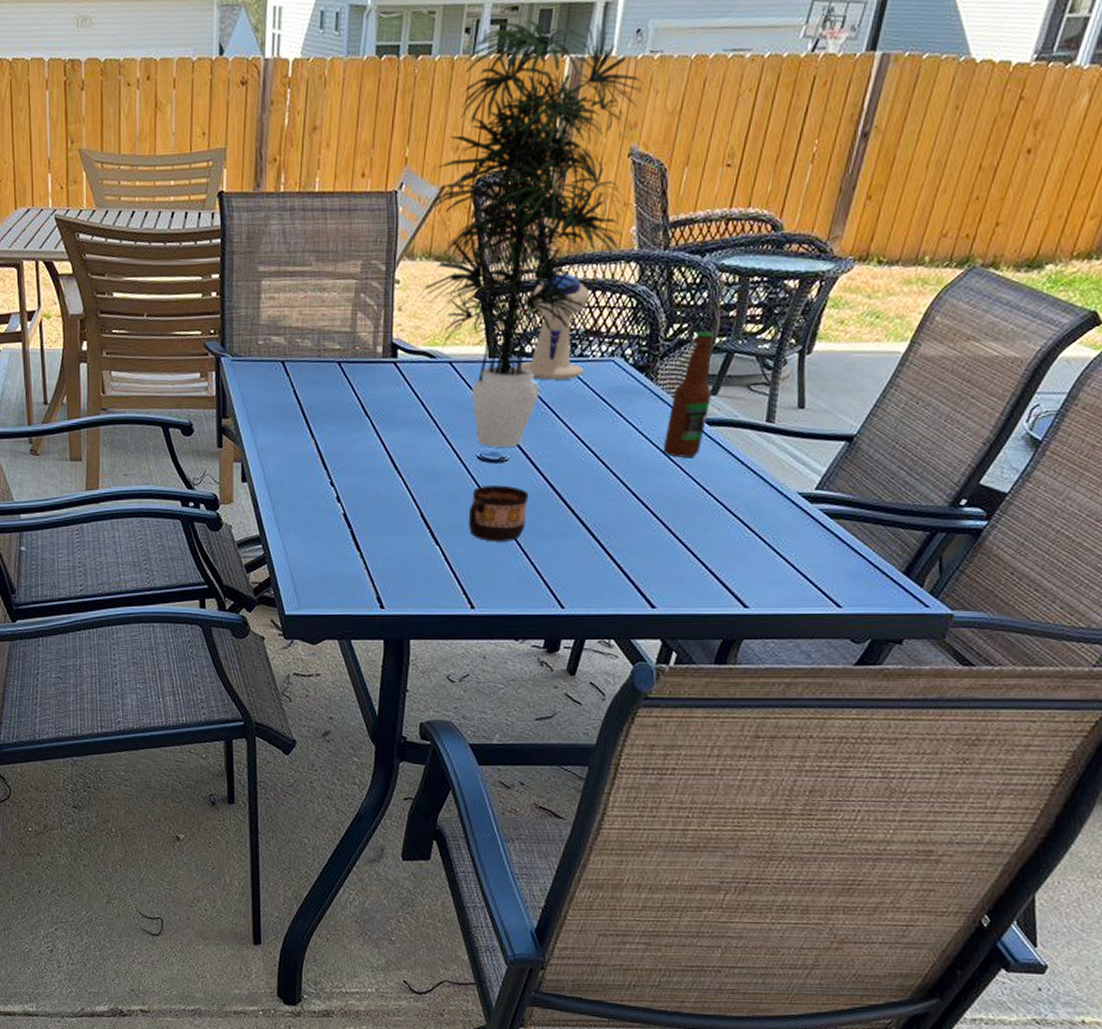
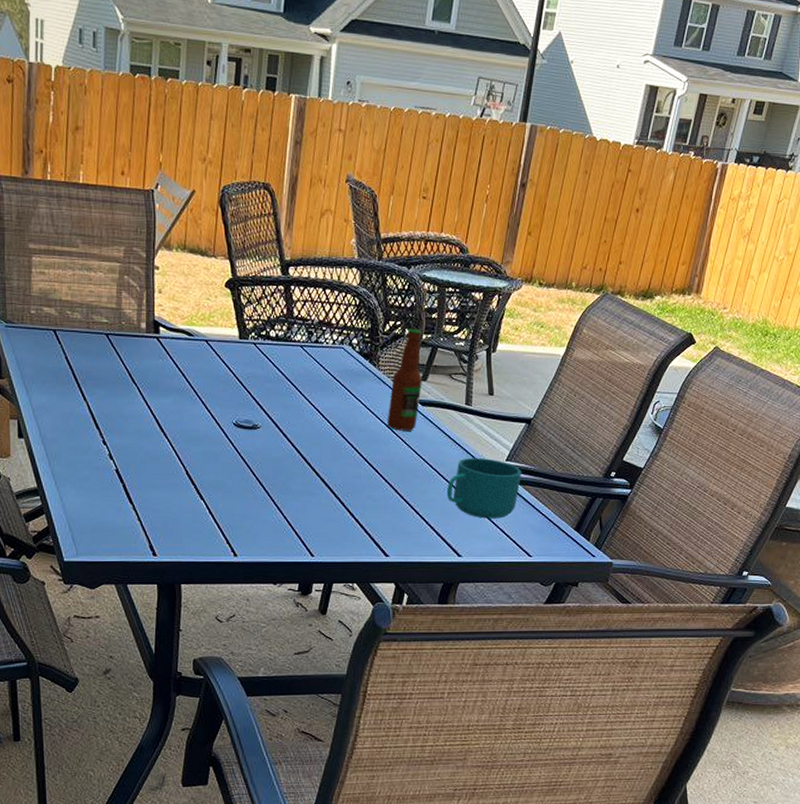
plant: present [420,20,643,447] -> none [177,60,355,416]
cup: present [468,485,529,542] -> none [228,449,279,498]
speaker: present [515,273,589,381] -> none [262,272,321,361]
cup: none [735,486,837,562] -> present [447,457,522,519]

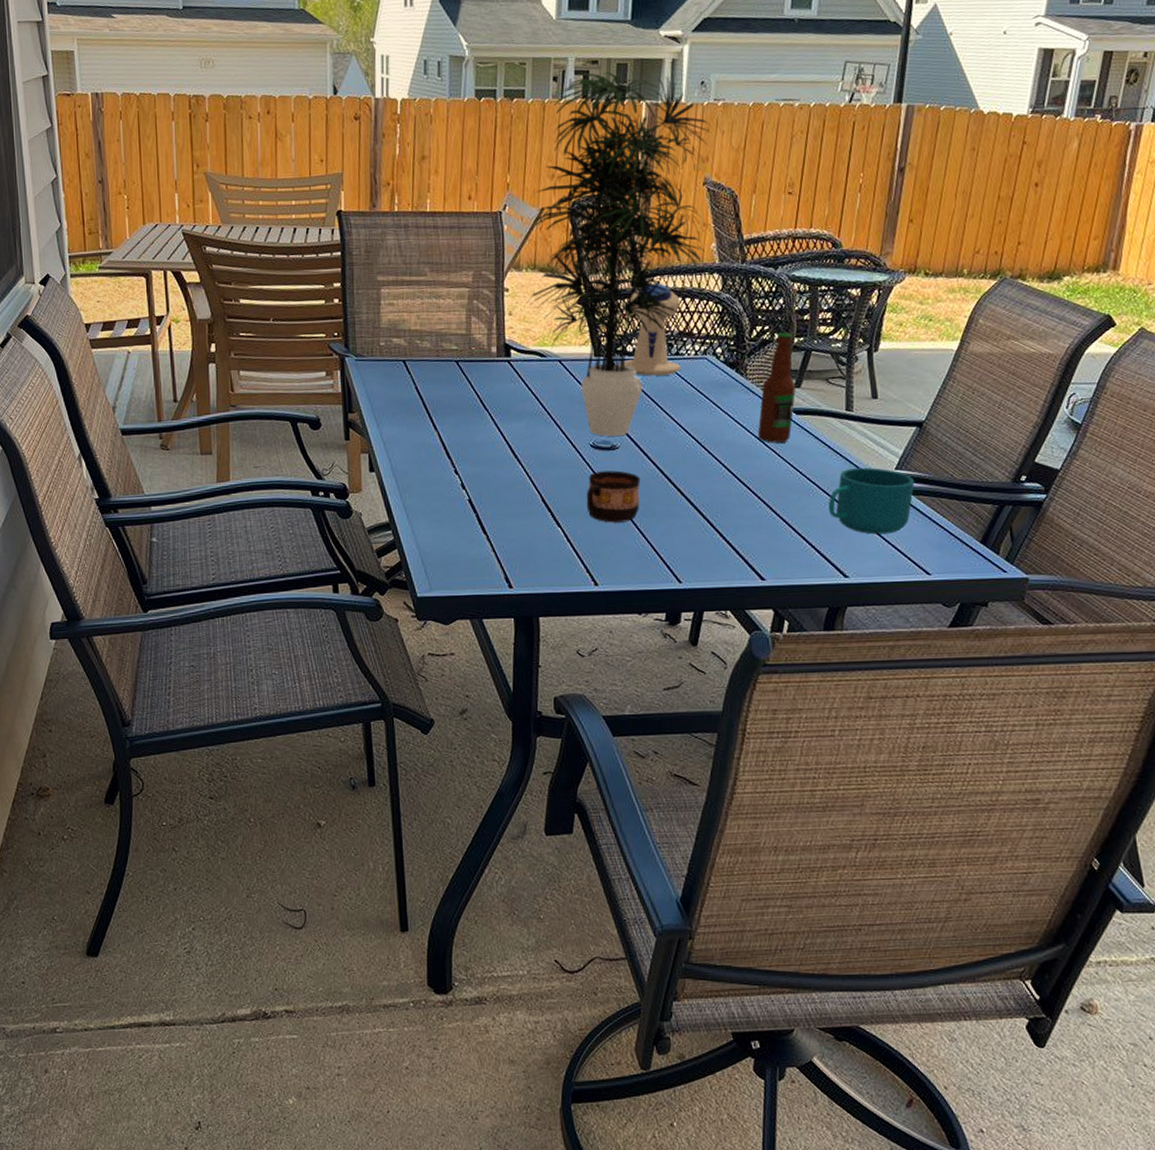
plant: none [177,60,355,416] -> present [527,72,711,436]
cup: none [228,449,279,498] -> present [586,470,641,523]
speaker: none [262,272,321,361] -> present [619,282,682,376]

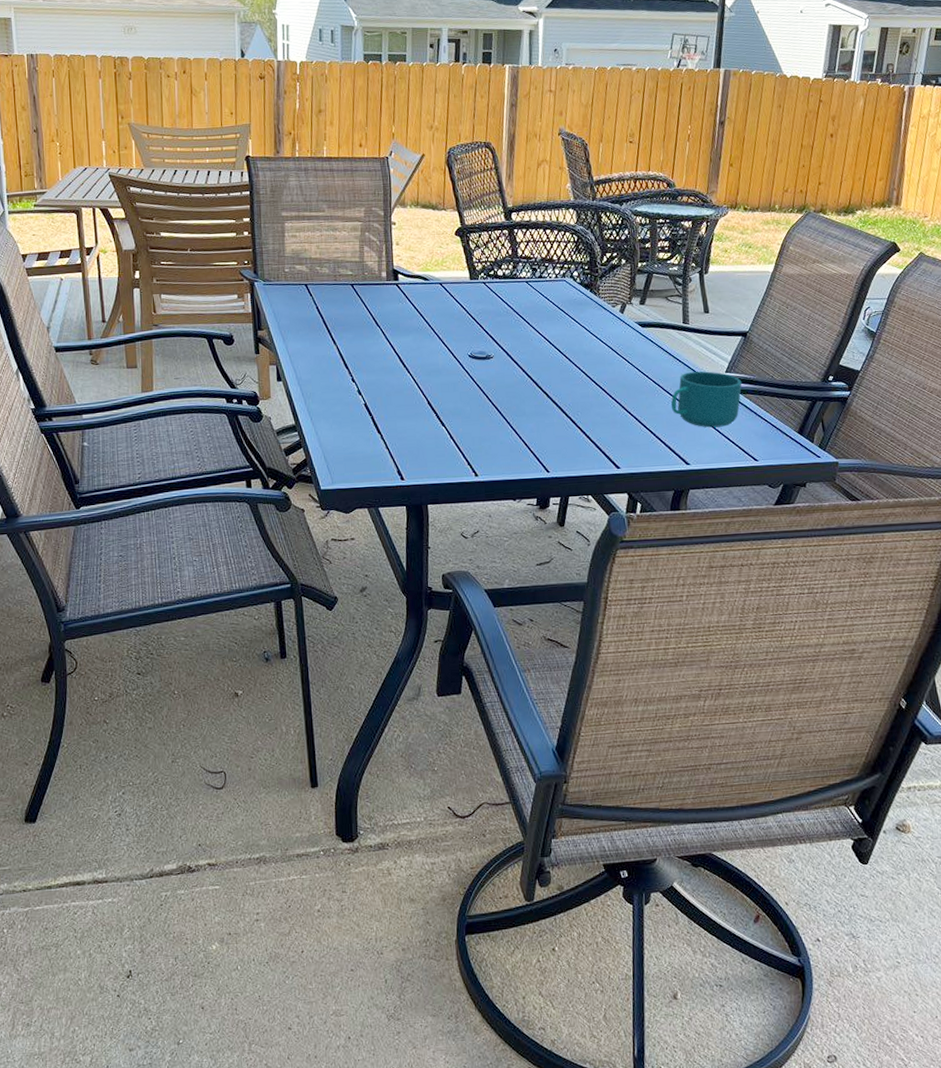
plant: present [527,72,711,436] -> none [412,40,564,348]
cup: present [586,470,641,523] -> none [466,377,512,422]
speaker: present [619,282,682,376] -> none [491,217,544,296]
bottle: present [757,332,796,443] -> none [610,258,641,352]

